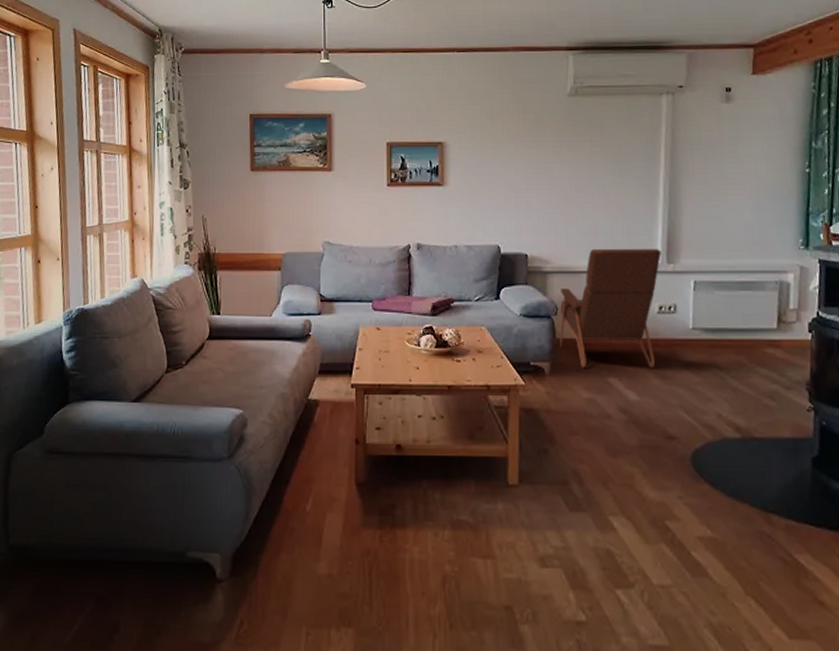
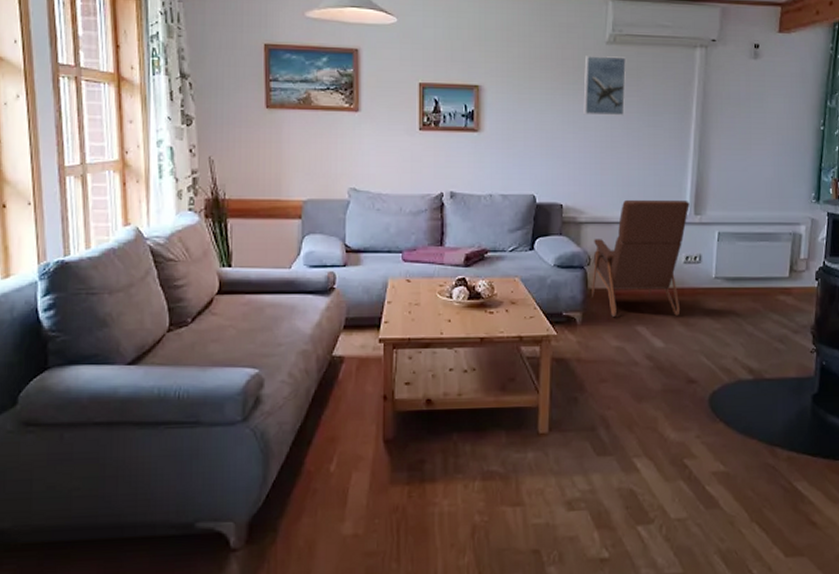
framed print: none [546,108,589,166] -> present [583,56,626,116]

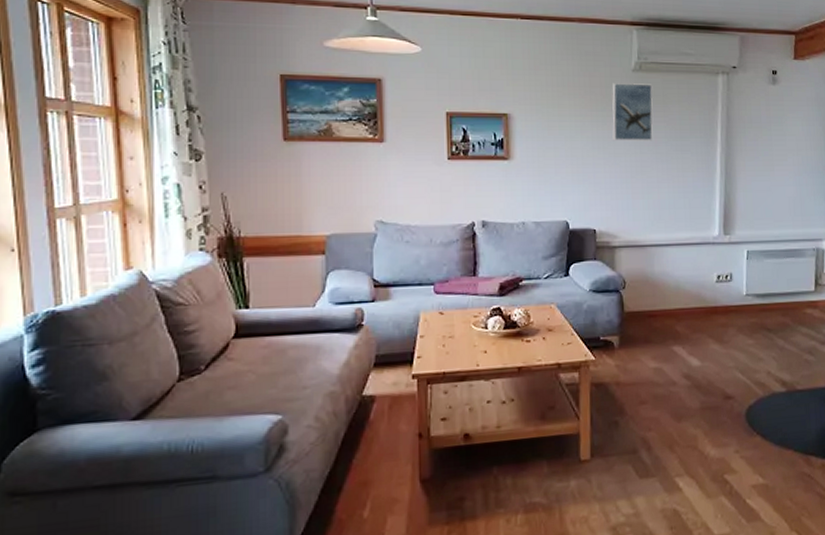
armchair: present [592,199,690,317] -> none [628,221,719,338]

